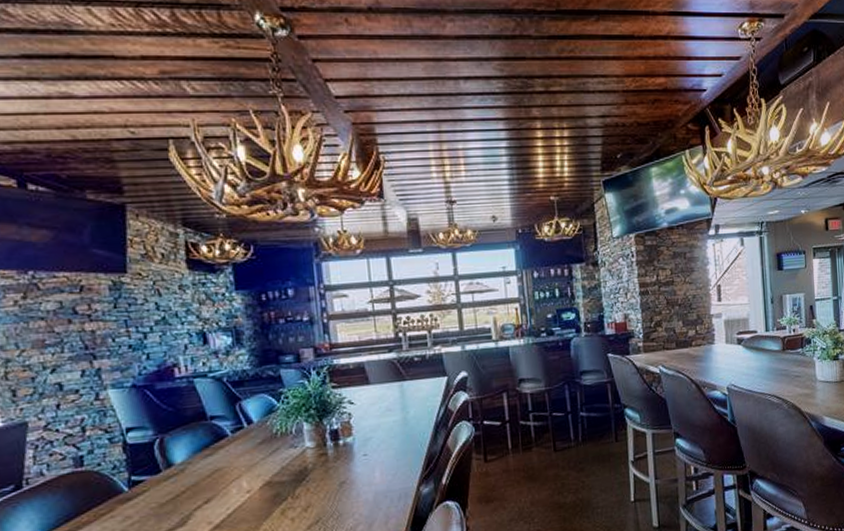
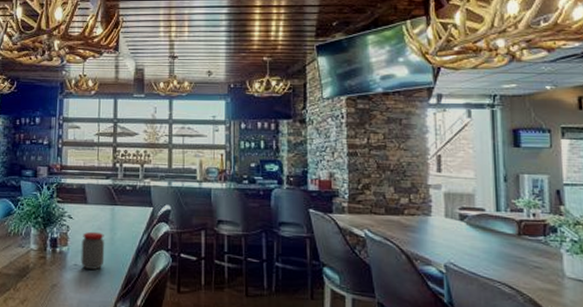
jar: none [368,414,399,458] -> present [80,231,105,270]

